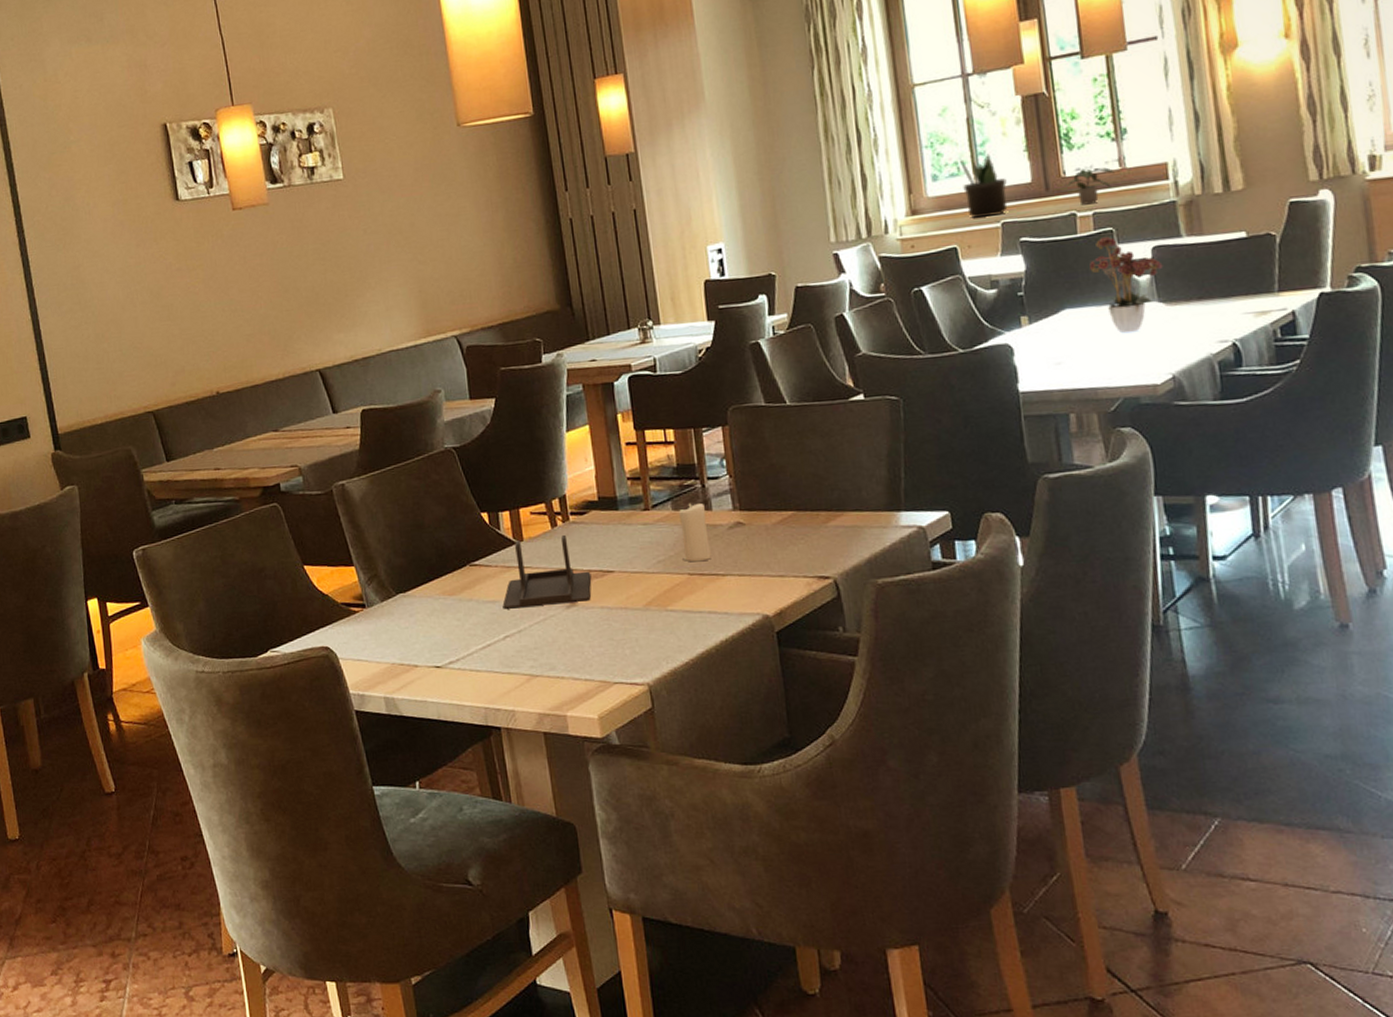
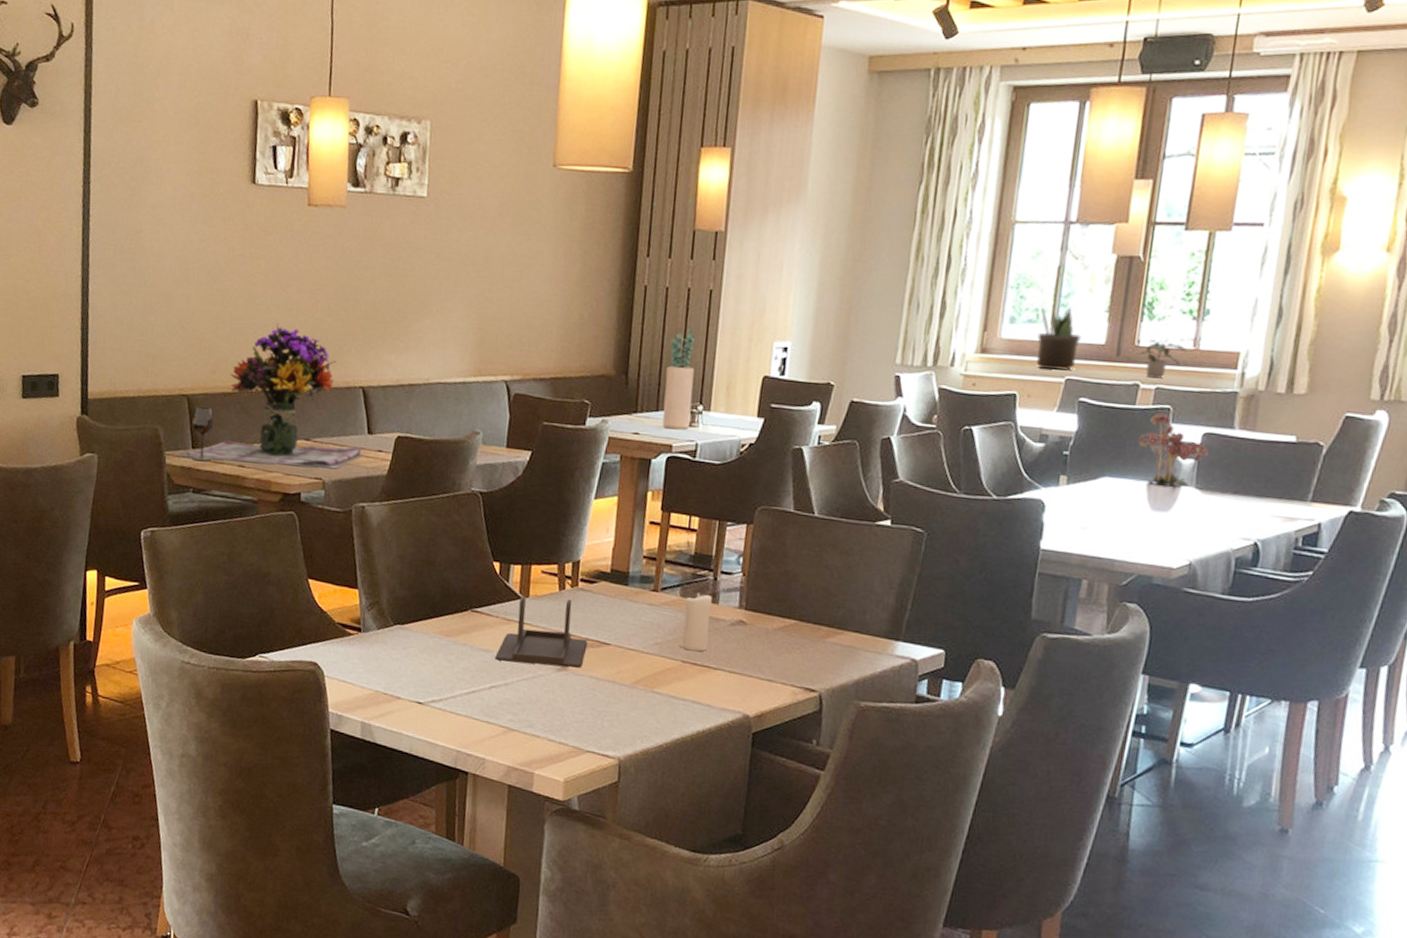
flower arrangement: none [153,325,335,472] -> present [176,322,366,469]
wine glass: none [161,419,187,473] -> present [192,407,214,462]
vase: none [607,247,643,350] -> present [662,326,696,430]

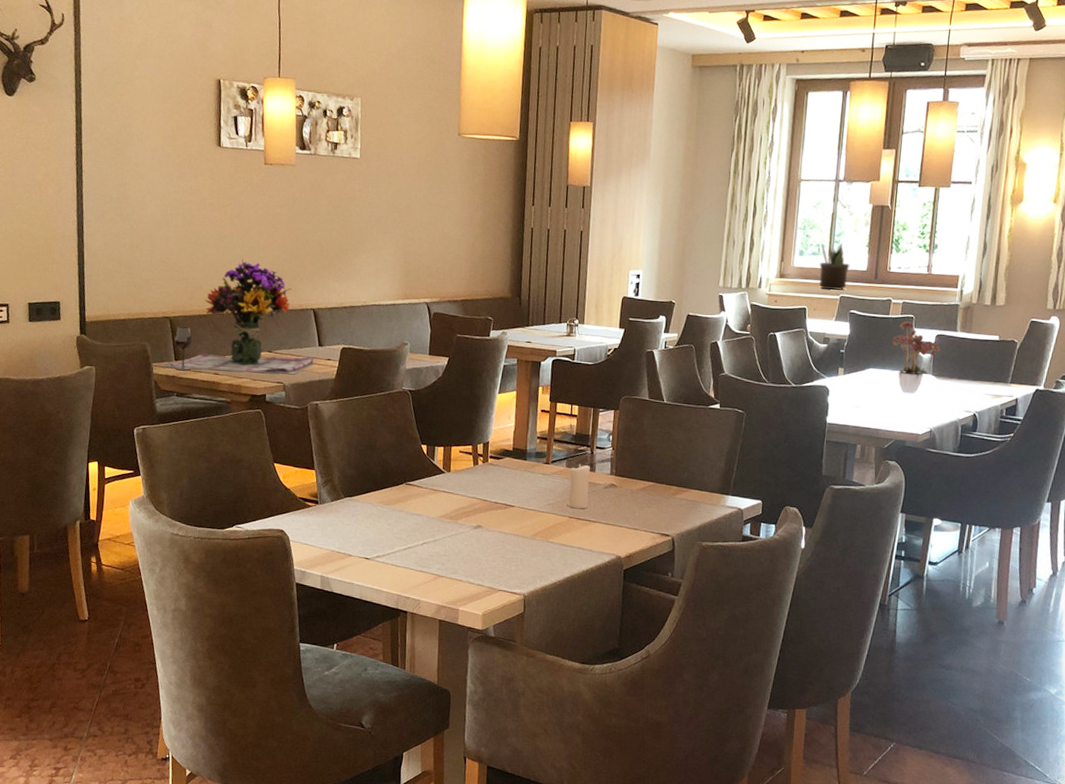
napkin holder: present [495,596,588,668] -> none [425,471,497,525]
vase: present [662,326,696,430] -> none [548,259,571,339]
potted plant: present [1138,341,1187,379] -> none [890,268,923,296]

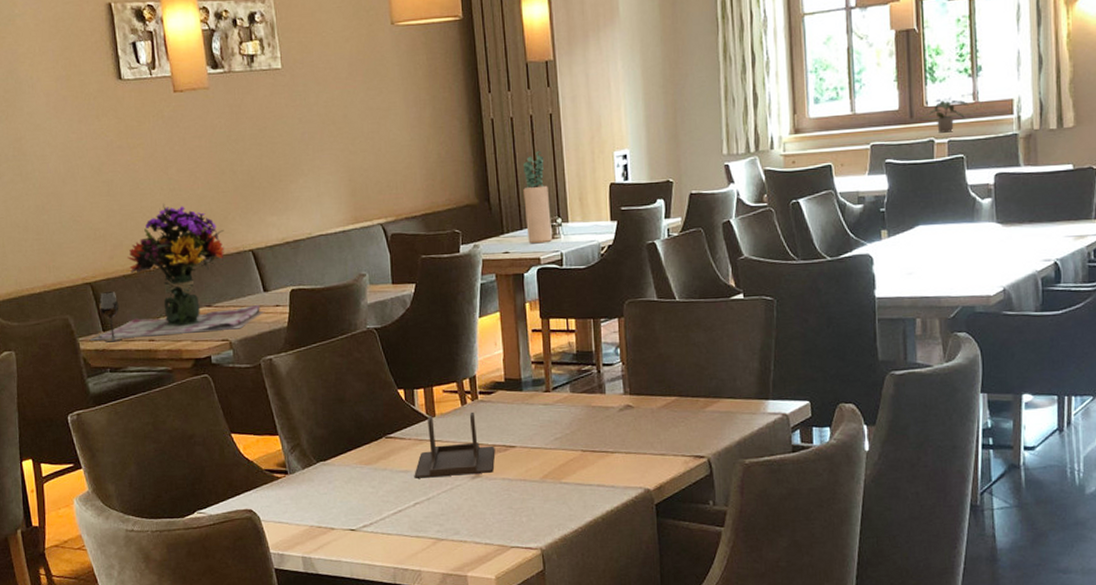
napkin holder: none [425,471,497,525] -> present [414,411,496,478]
vase: none [548,259,571,339] -> present [523,149,552,244]
candle: present [567,464,590,509] -> none [575,386,602,440]
planter: present [819,242,850,290] -> none [839,81,878,139]
potted plant: none [890,268,923,296] -> present [928,99,969,133]
flower arrangement: present [891,320,941,394] -> none [942,162,1003,250]

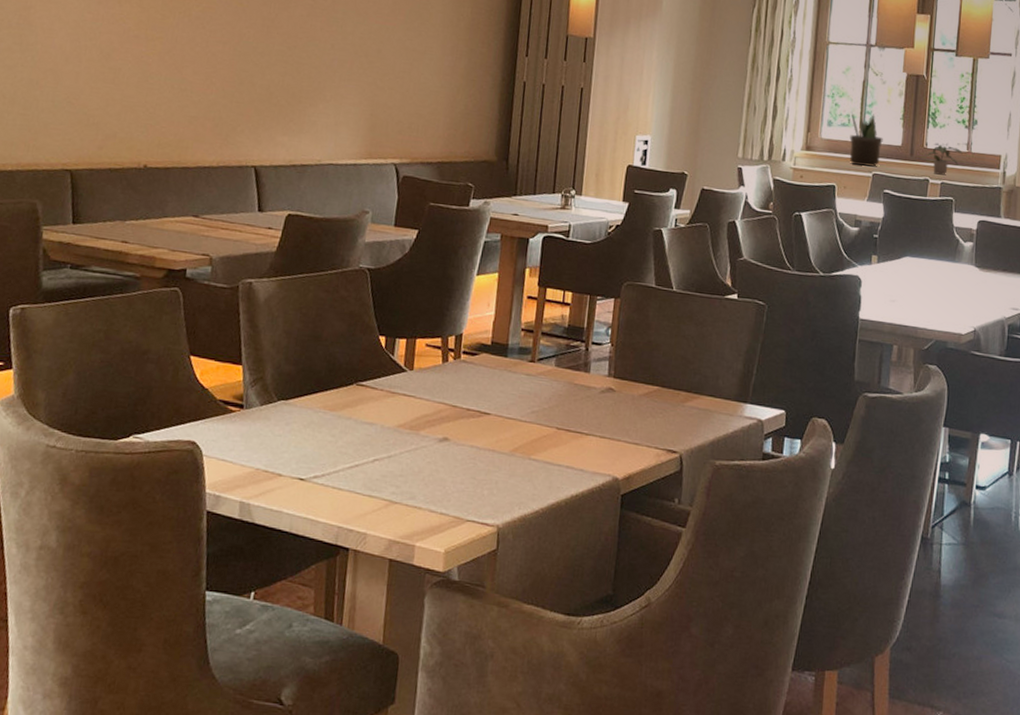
flower arrangement: present [89,203,265,341] -> none [55,102,256,246]
wine glass: present [99,291,122,343] -> none [71,182,98,237]
napkin holder: present [414,411,496,478] -> none [378,369,469,438]
vase: present [523,149,552,244] -> none [539,119,569,212]
planter: none [839,81,878,139] -> present [849,112,883,167]

